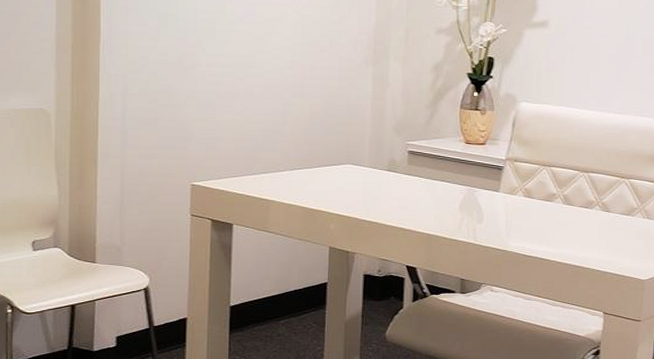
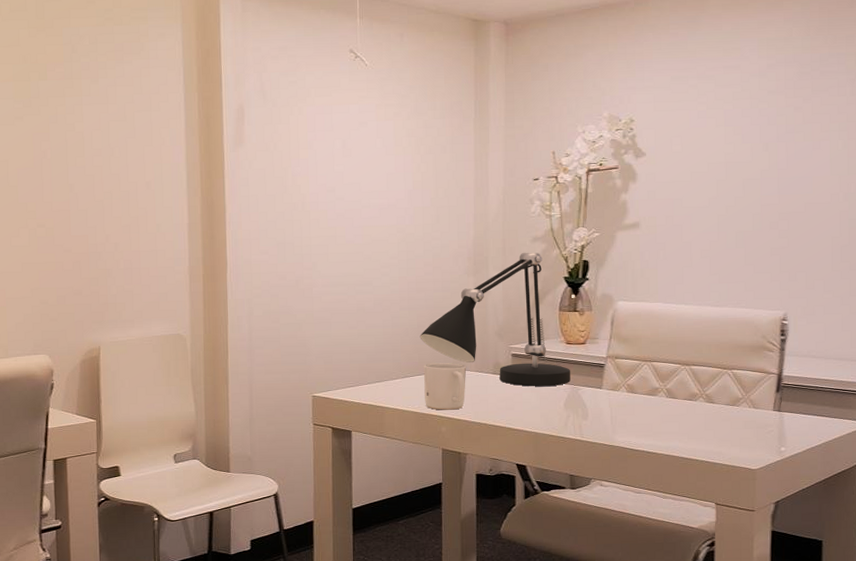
desk lamp: none [311,44,468,186] -> present [420,252,570,386]
mug: none [314,155,360,207] -> present [424,362,467,410]

